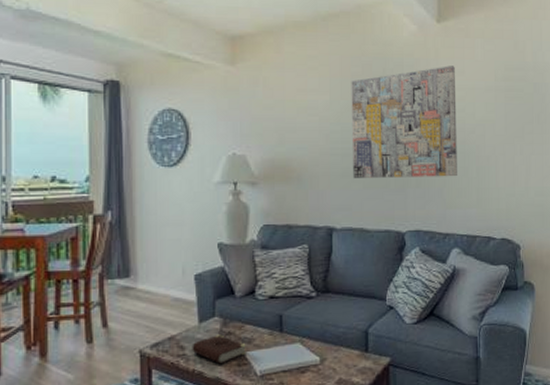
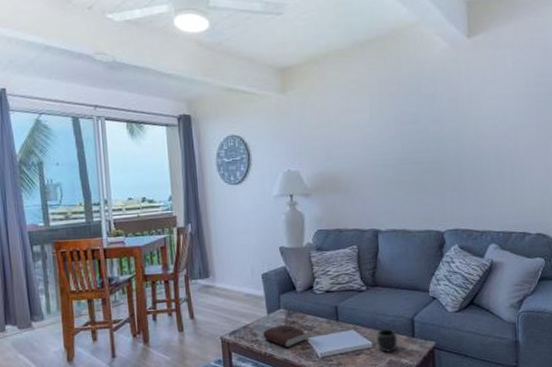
mug: none [325,341,350,371] -> present [376,328,399,353]
wall art: present [351,66,457,178] -> none [389,77,492,185]

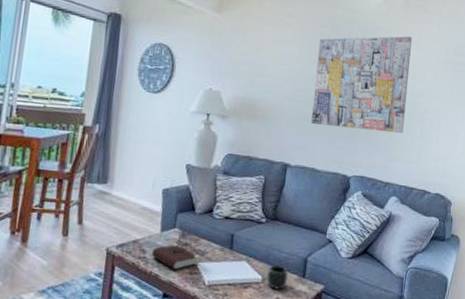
wall art: none [389,77,492,185] -> present [311,36,412,134]

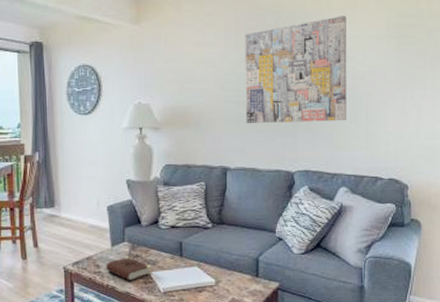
mug: present [266,265,289,291] -> none [220,267,242,292]

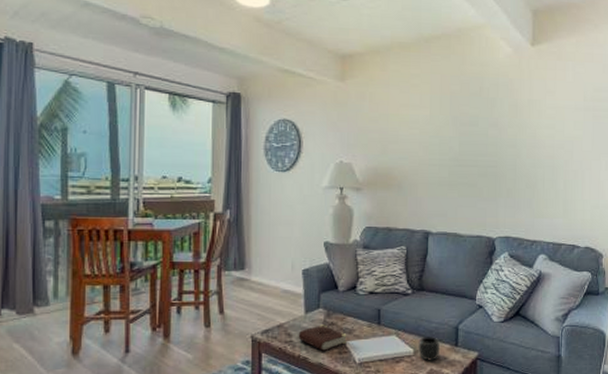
mug: none [220,267,242,292] -> present [418,335,441,362]
wall art: present [245,16,347,123] -> none [449,86,547,189]

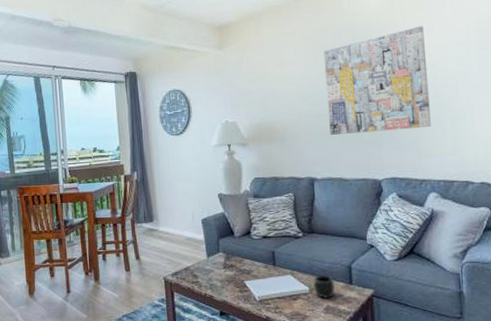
book: present [298,325,347,351] -> none [203,267,246,290]
wall art: none [449,86,547,189] -> present [323,26,431,135]

